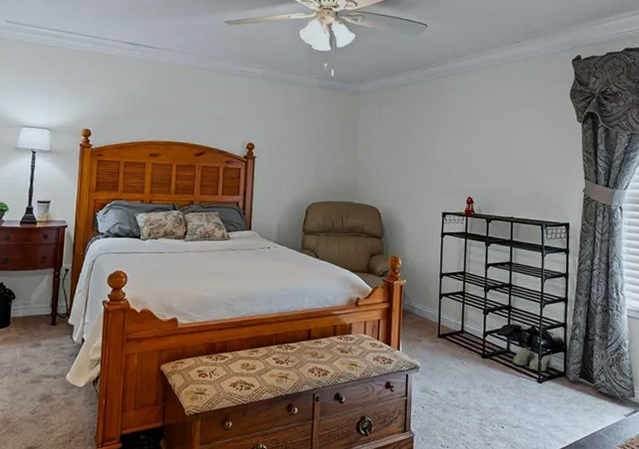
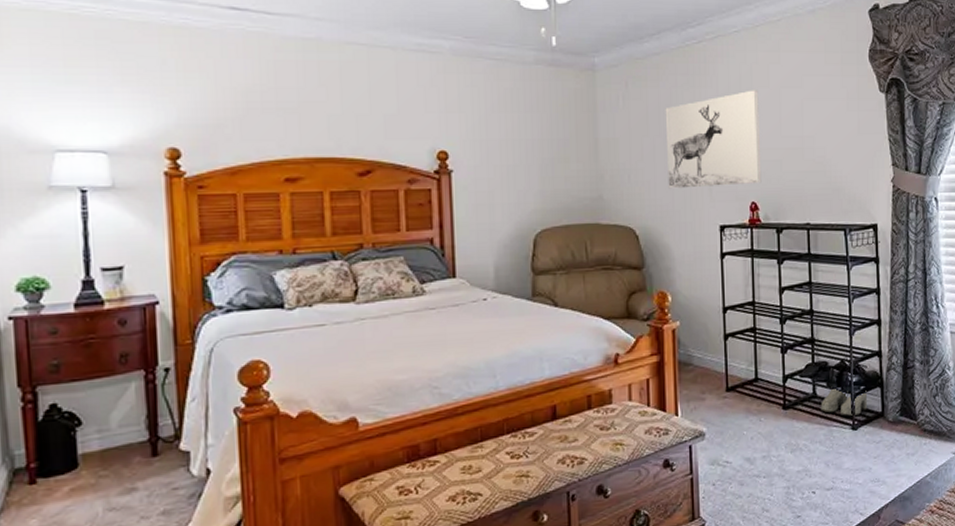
wall art: none [406,114,480,184] -> present [665,90,762,189]

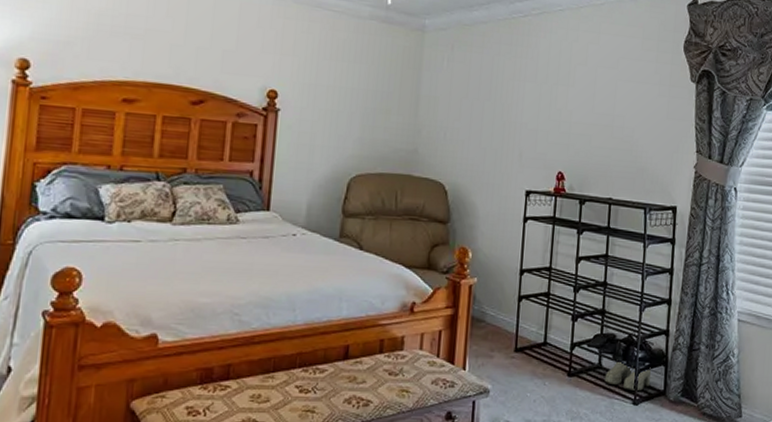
wall art: present [665,90,762,189] -> none [481,66,576,155]

